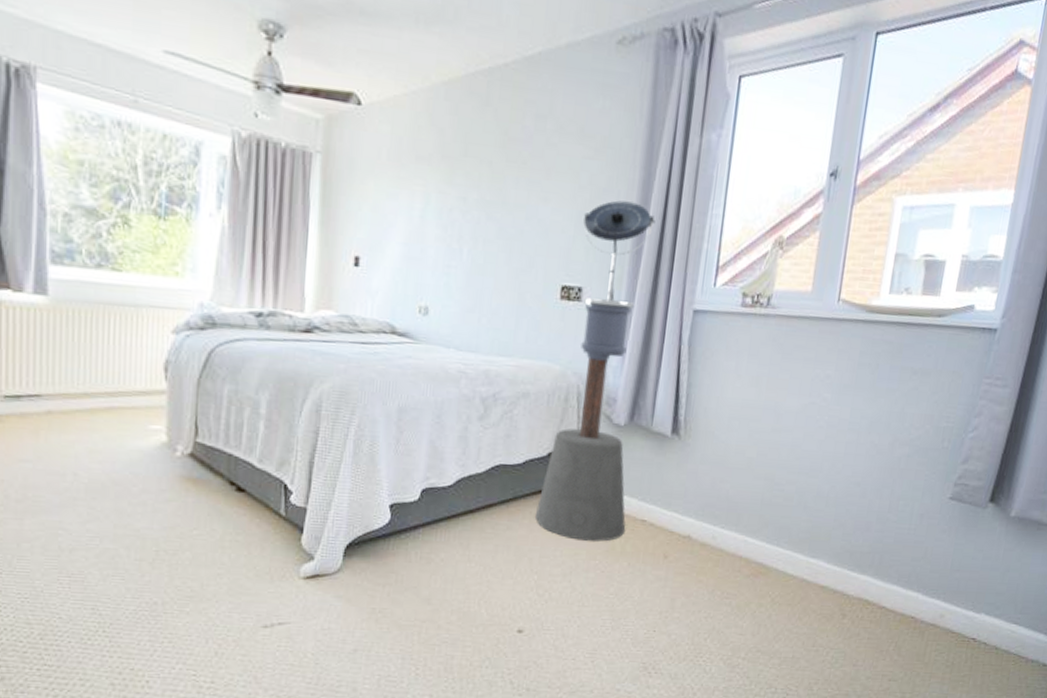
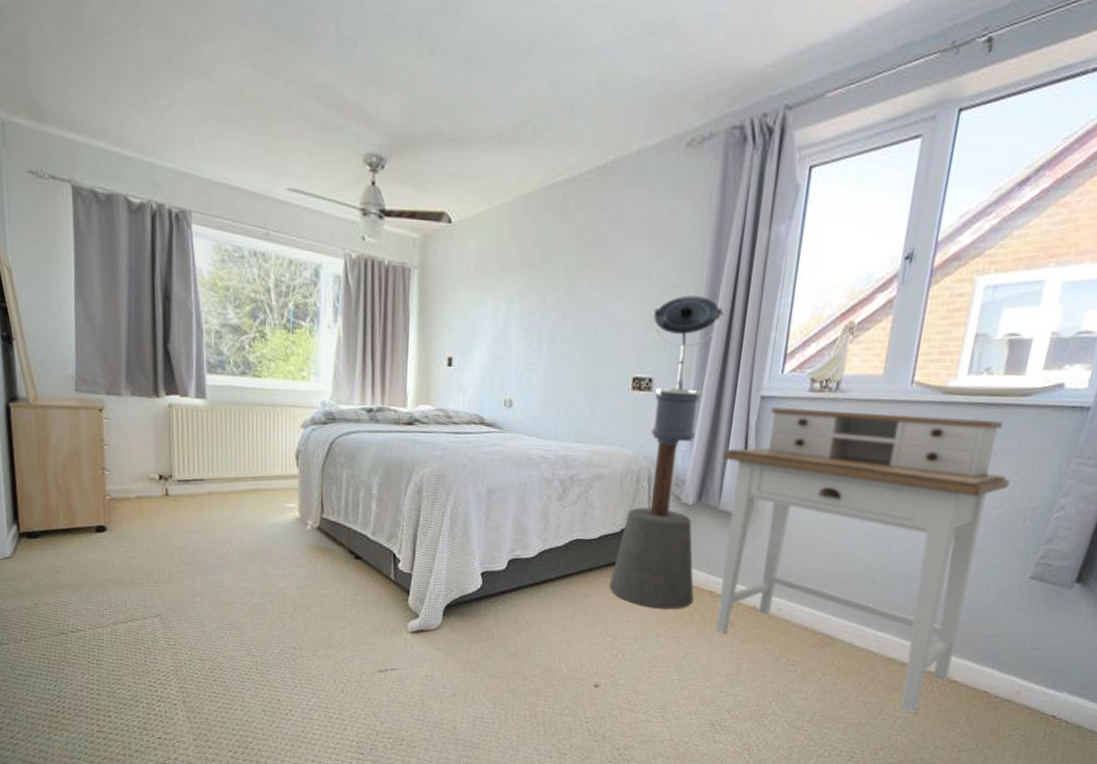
desk: none [649,322,930,643] -> present [716,407,1010,714]

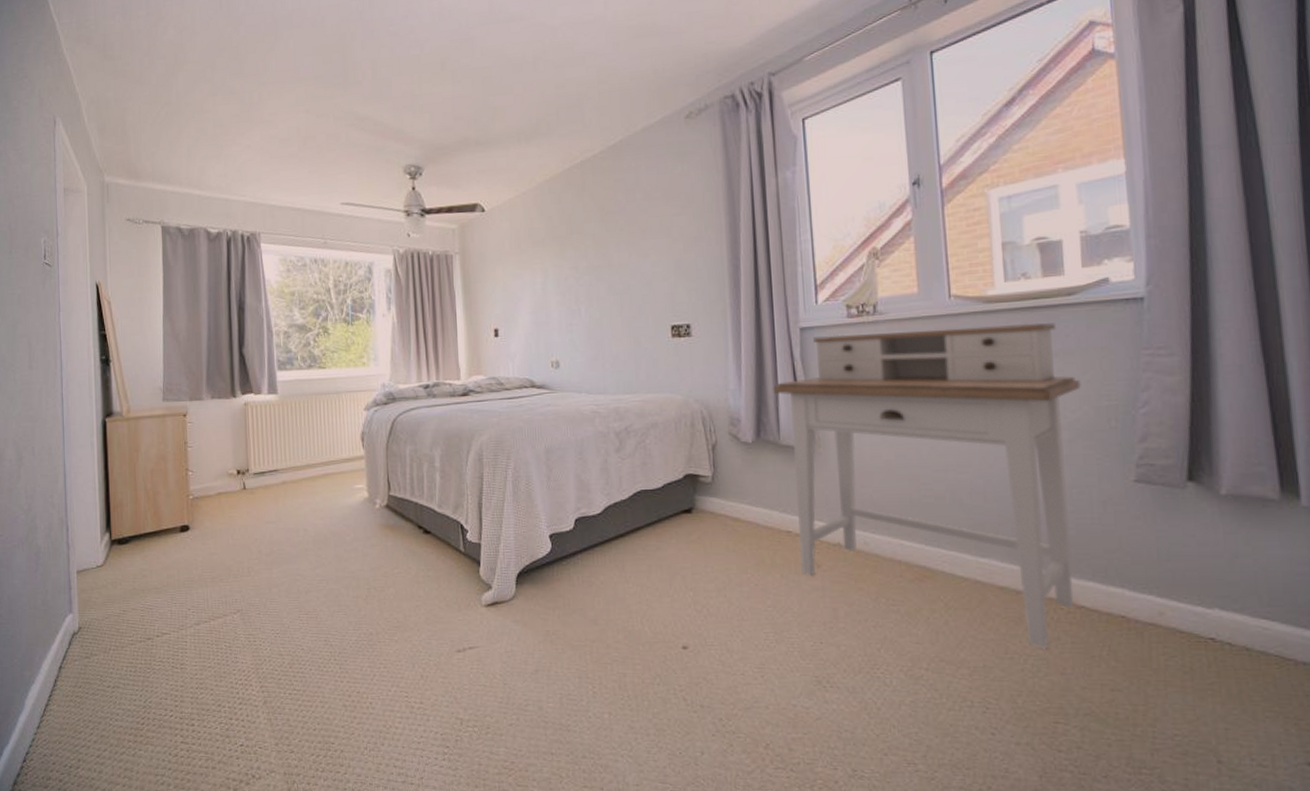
floor lamp: present [610,295,724,609] -> none [680,243,772,555]

